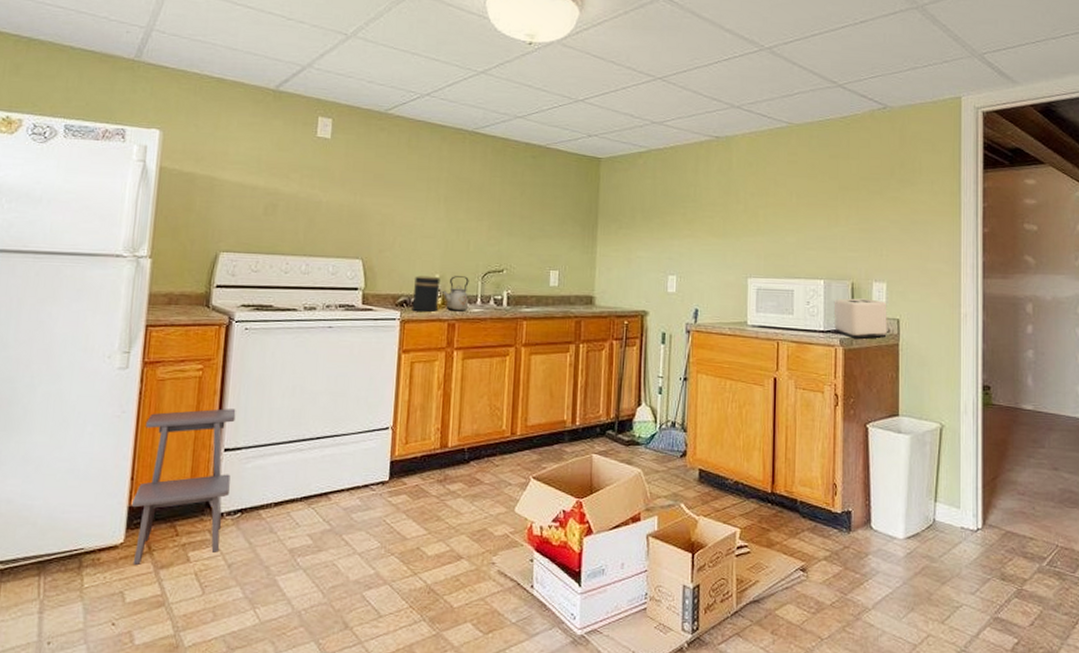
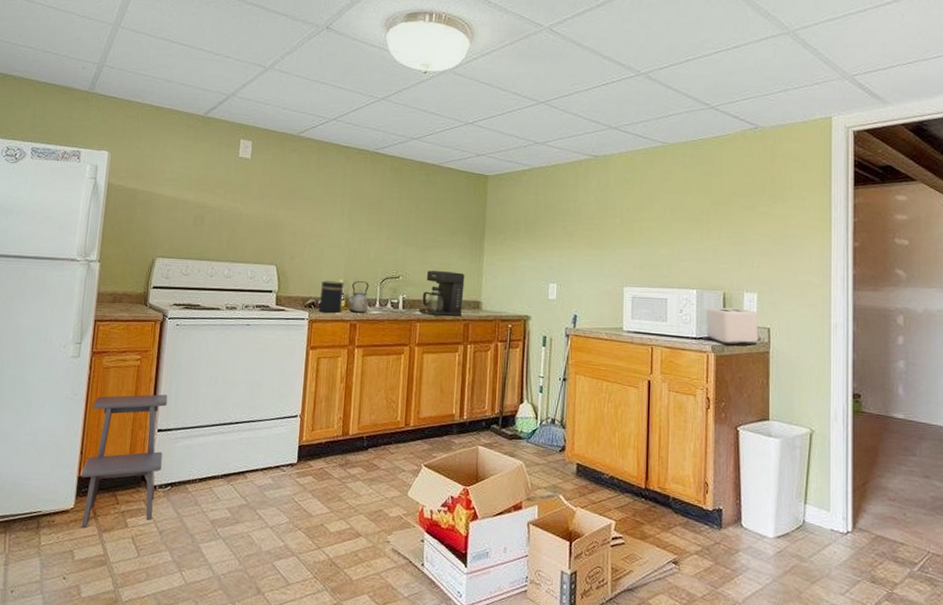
coffee maker: none [526,262,576,314] -> present [419,270,465,317]

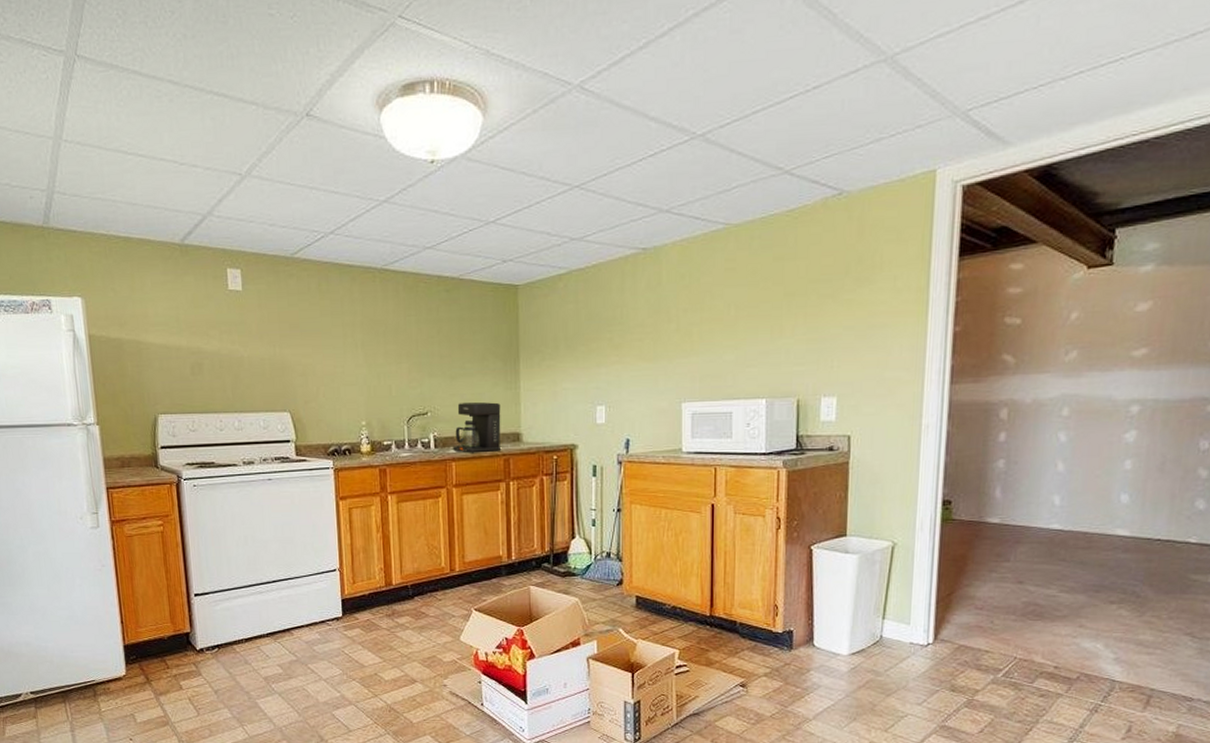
step stool: present [80,394,168,528] -> none [124,559,205,692]
cylinder: present [318,280,344,314] -> none [342,424,368,460]
kettle: present [344,281,369,314] -> none [369,421,396,458]
toaster: present [706,307,758,347] -> none [776,416,837,460]

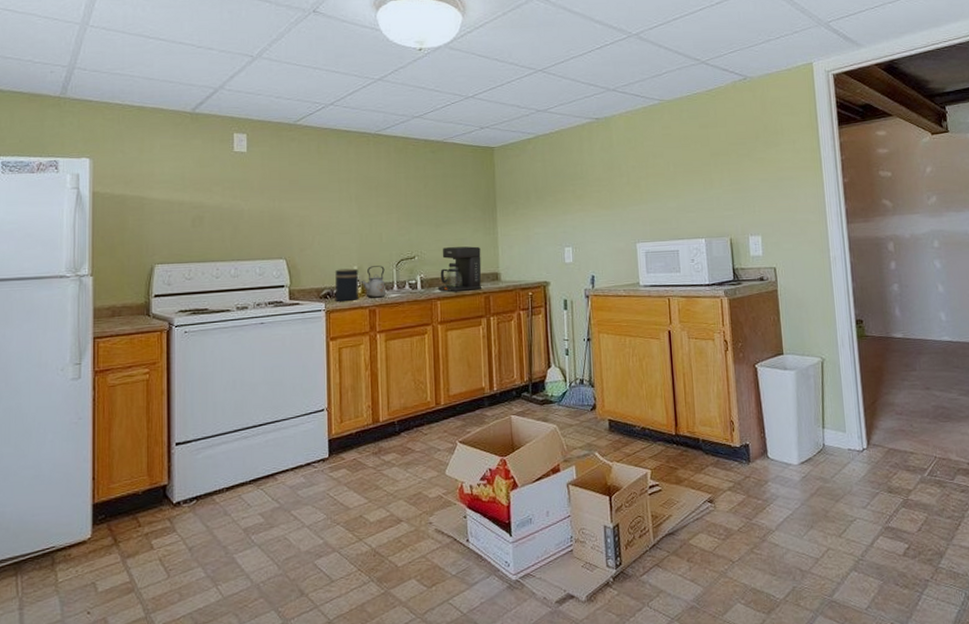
cylinder: none [342,424,368,460] -> present [334,268,359,302]
kettle: none [369,421,396,458] -> present [360,266,386,299]

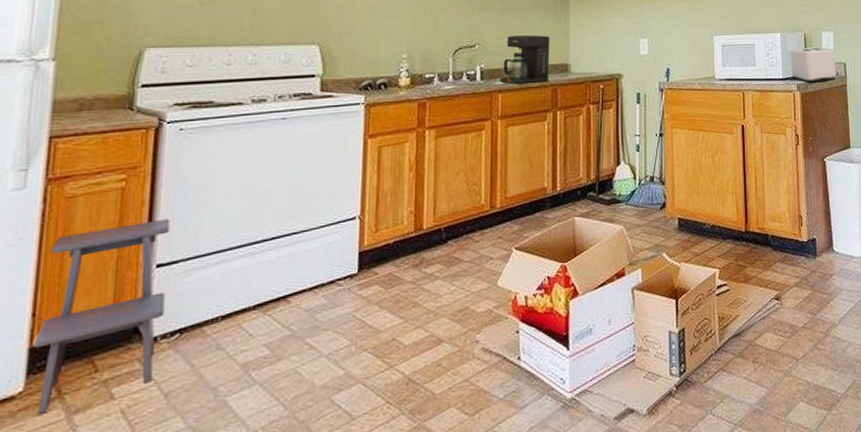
step stool: none [95,406,184,557] -> present [33,219,171,415]
cylinder: present [334,268,359,302] -> none [377,56,408,95]
kettle: present [360,266,386,299] -> none [409,54,439,91]
toaster: none [715,251,766,290] -> present [790,47,836,84]

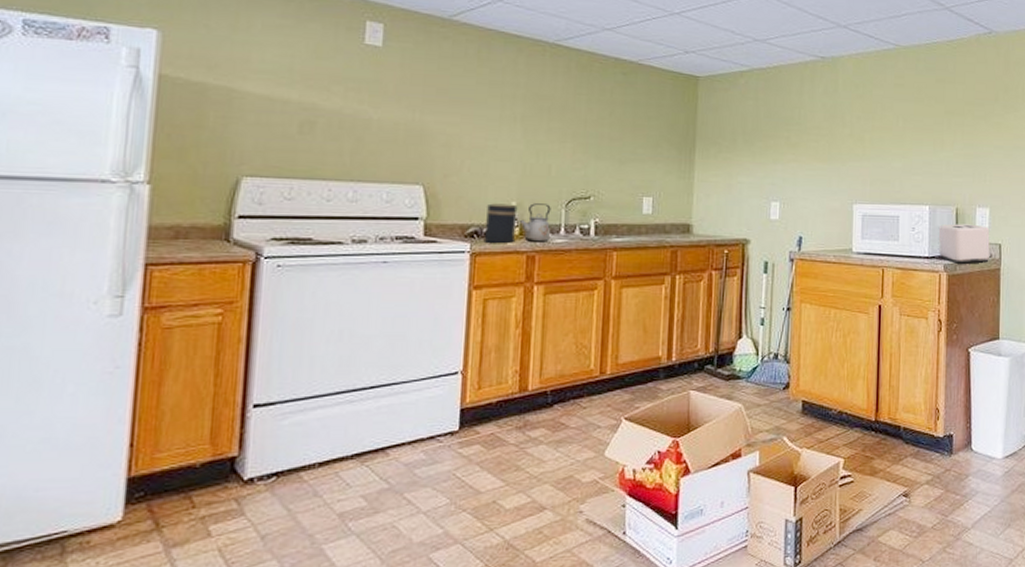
step stool: present [33,219,171,415] -> none [131,358,268,545]
cylinder: none [377,56,408,95] -> present [484,203,518,244]
kettle: none [409,54,439,91] -> present [518,203,551,244]
coffee maker: present [500,35,550,85] -> none [616,188,672,244]

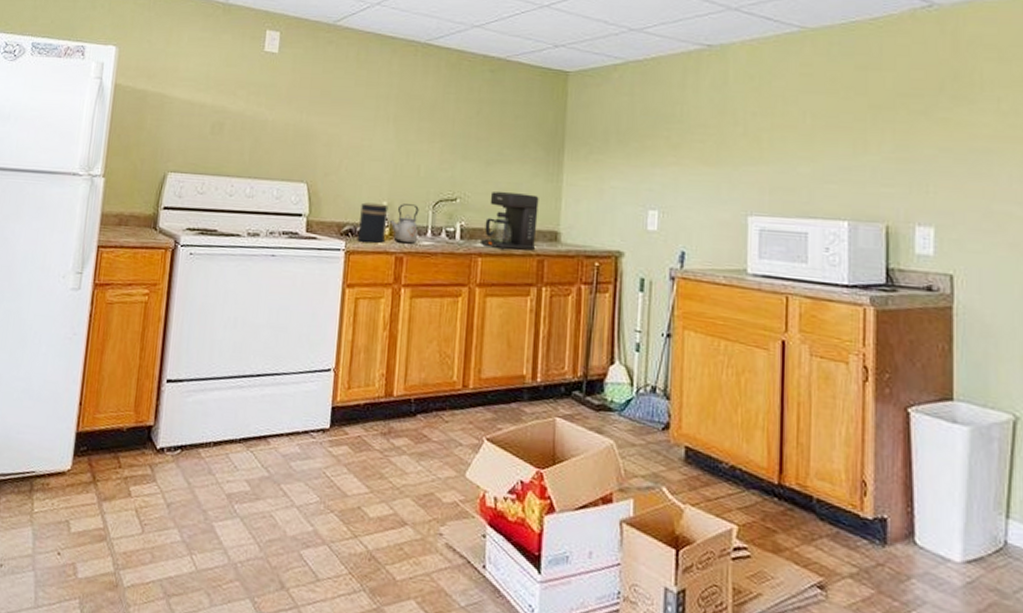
coffee maker: none [616,188,672,244] -> present [481,191,539,251]
toaster: present [938,223,990,265] -> none [861,245,936,299]

